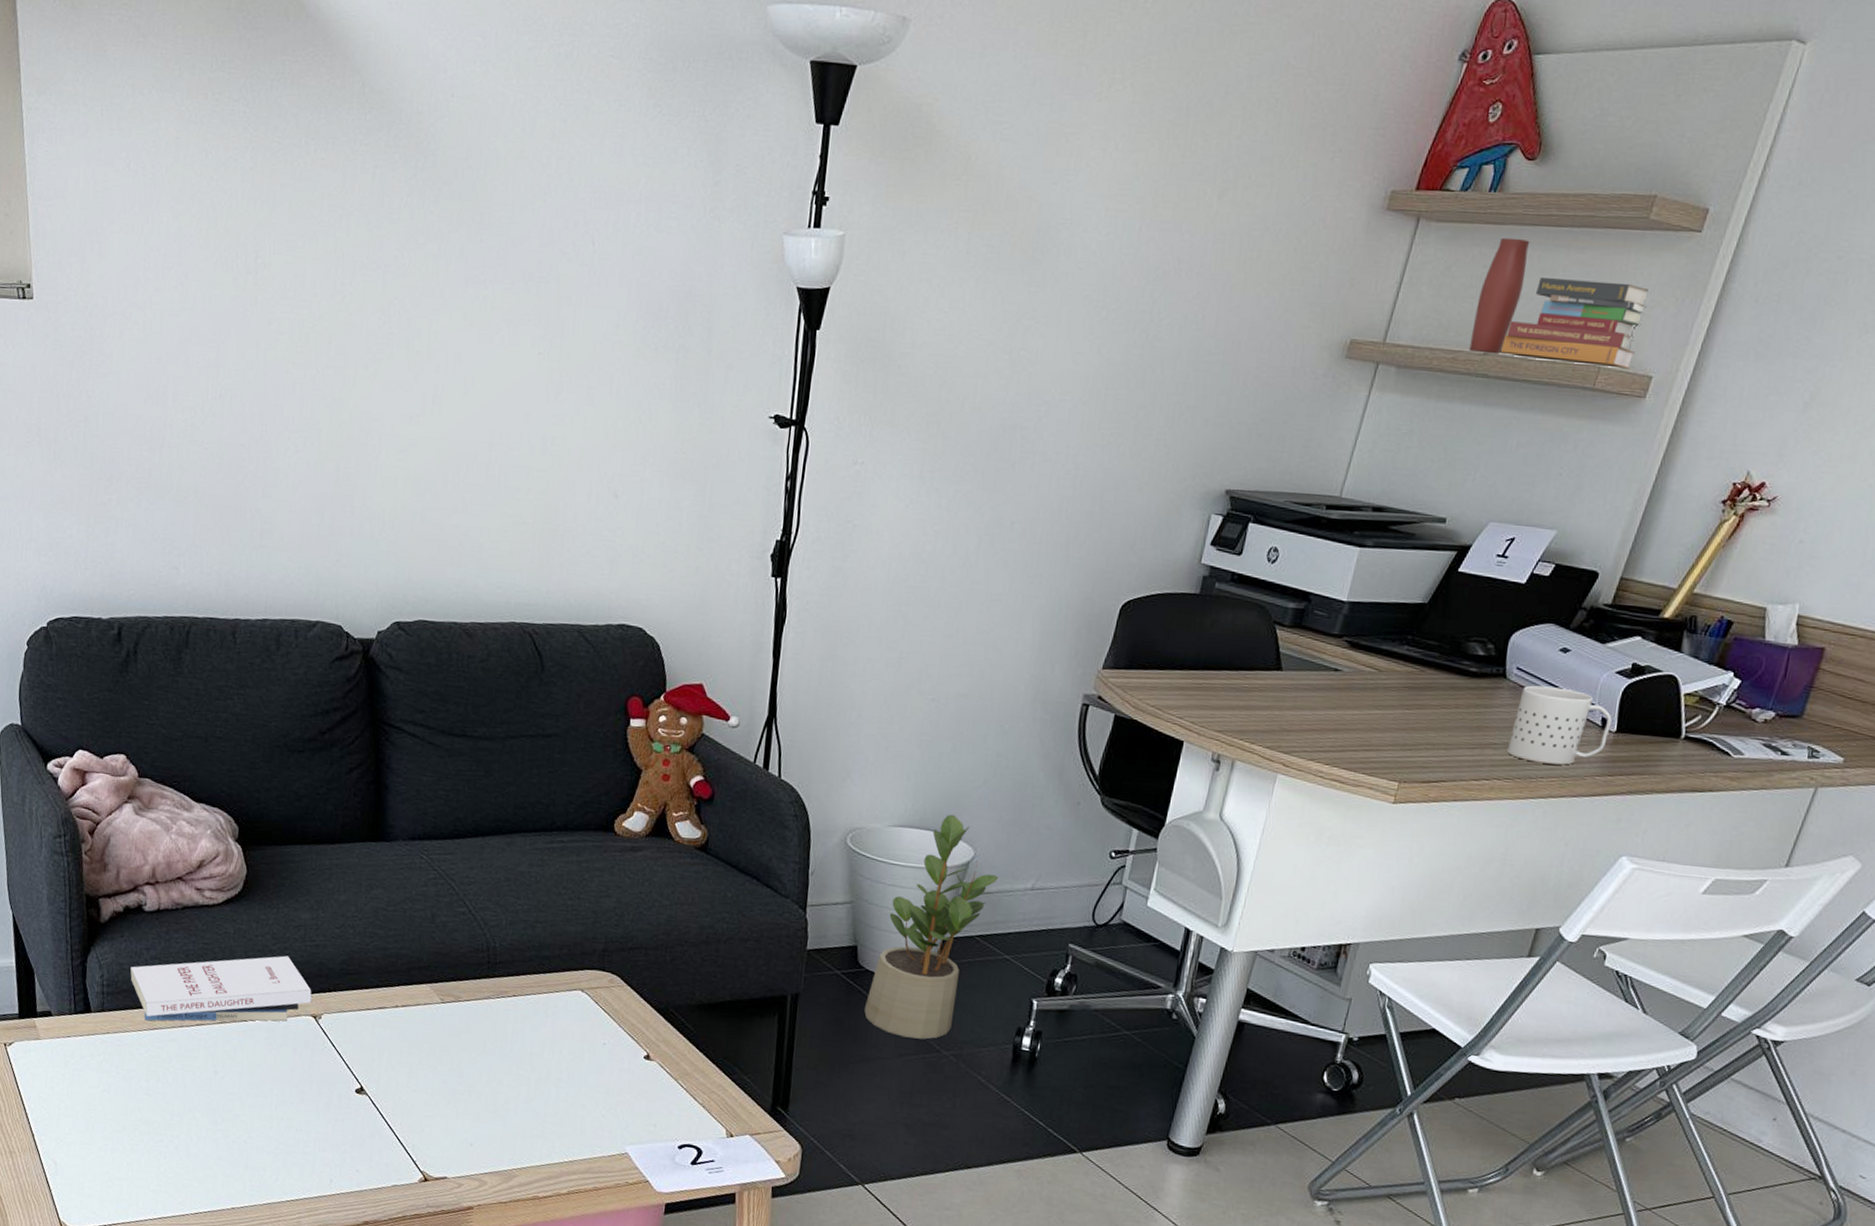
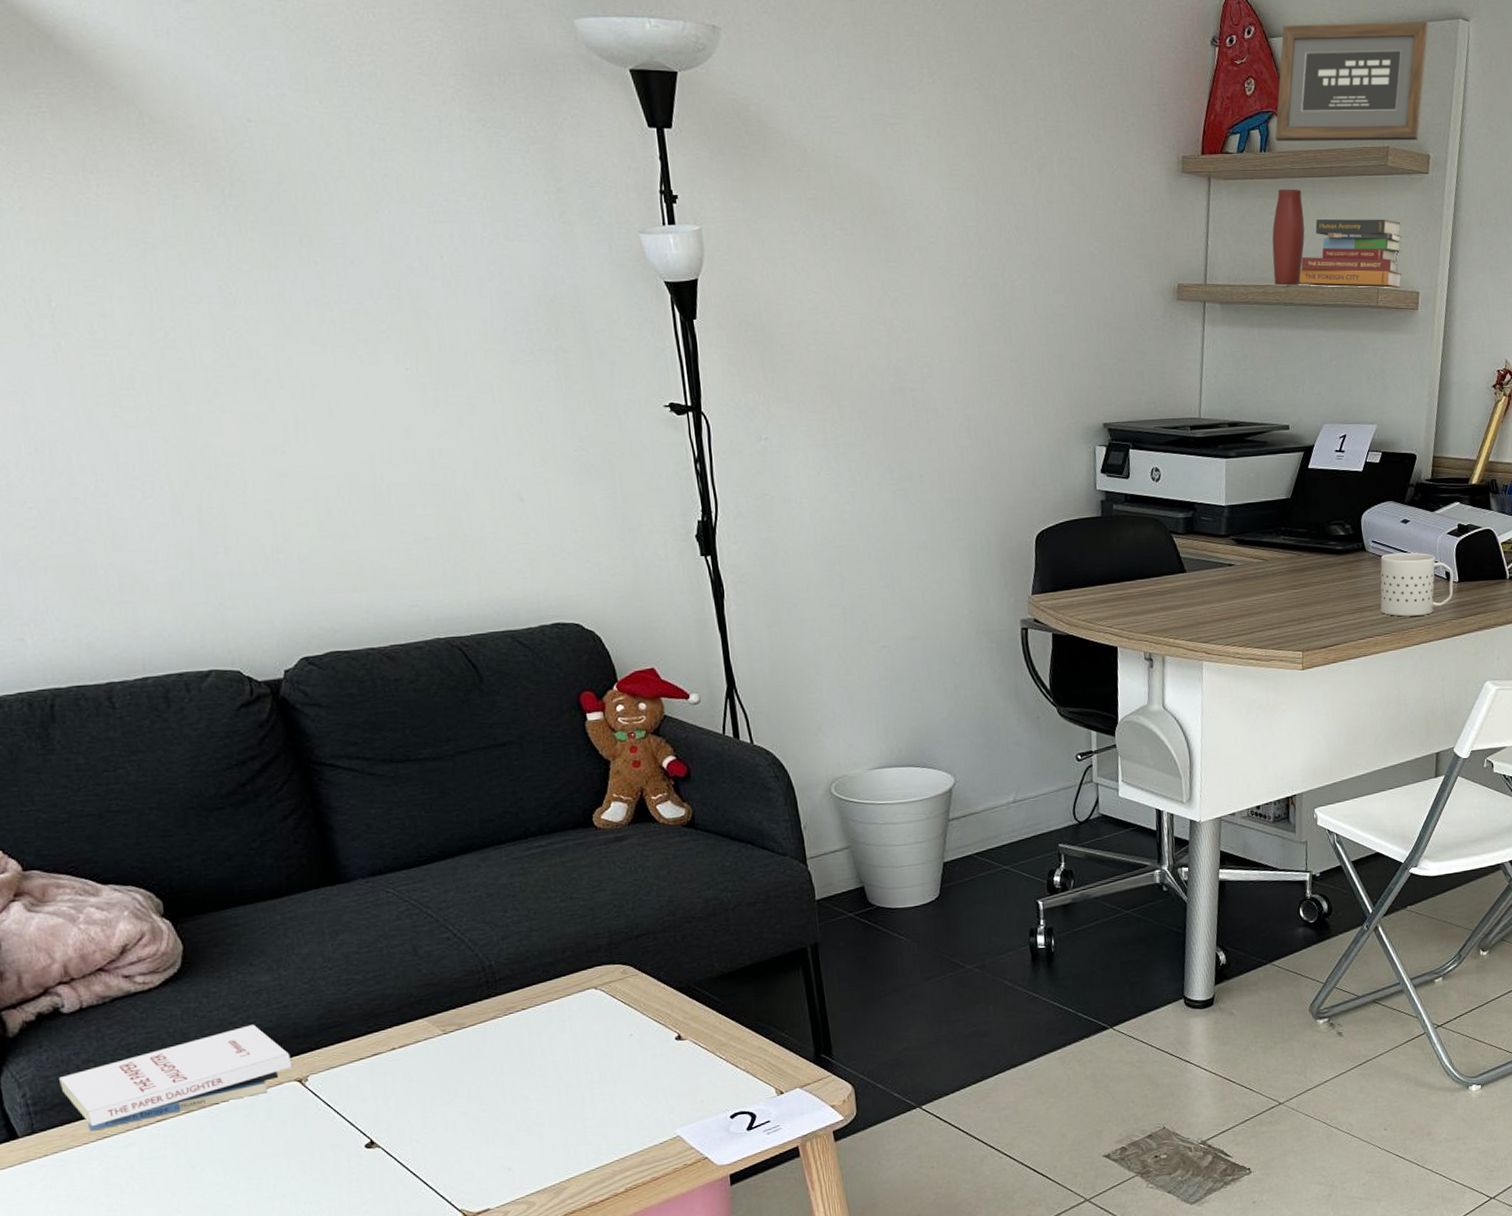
potted plant: present [863,814,998,1040] -> none [883,748,981,962]
picture frame: none [1511,39,1750,190] -> present [1275,21,1429,141]

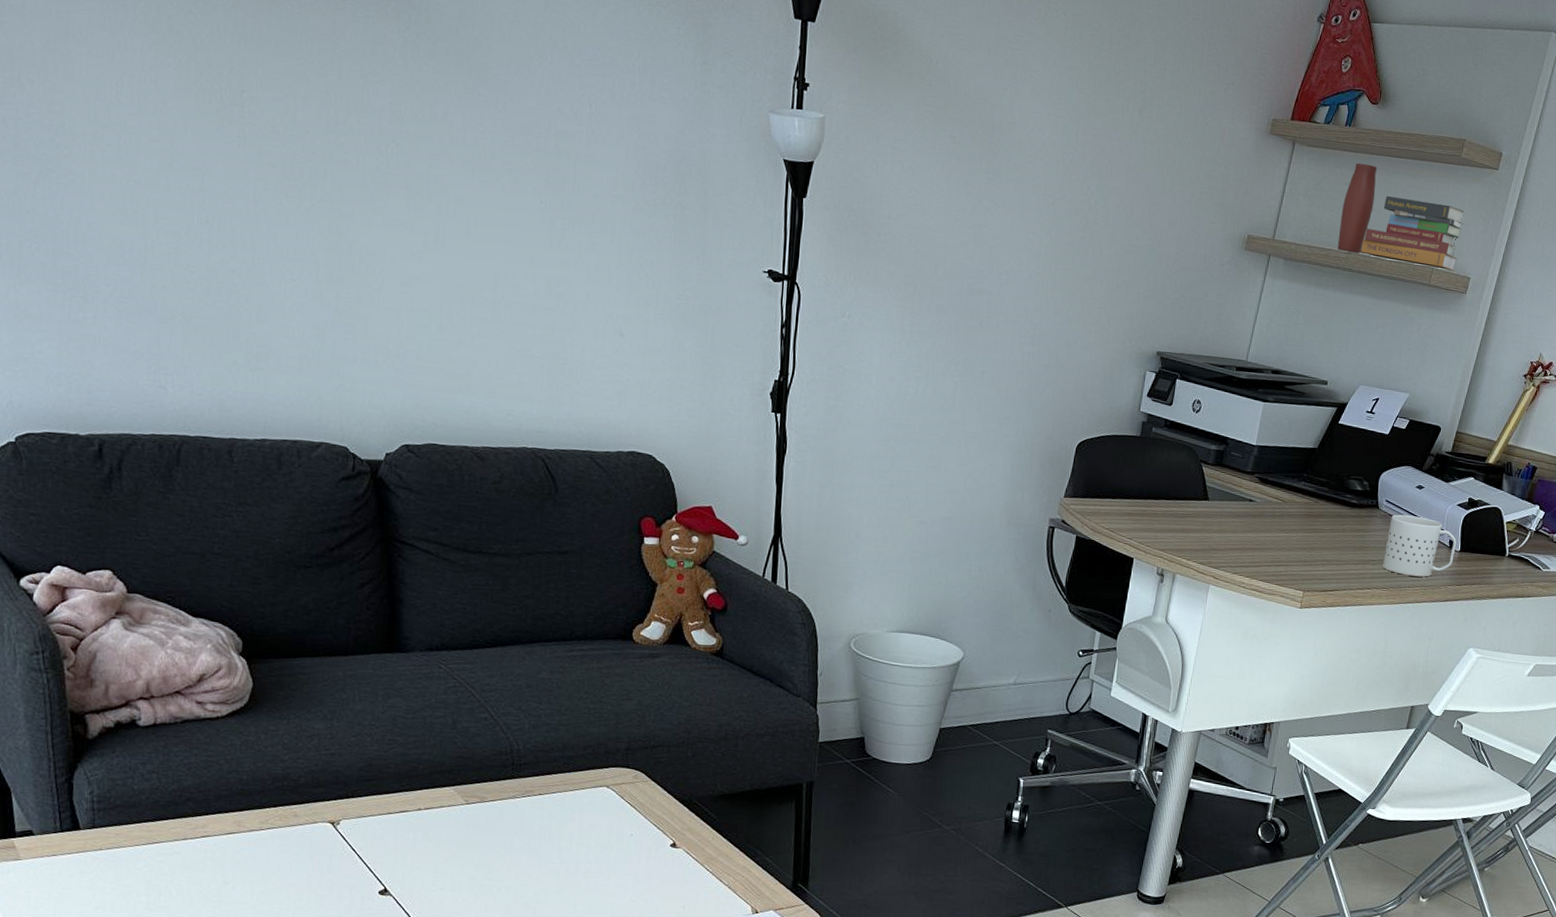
books: present [59,1024,292,1132] -> none [124,765,328,836]
picture frame: present [1275,21,1429,141] -> none [1361,13,1523,138]

